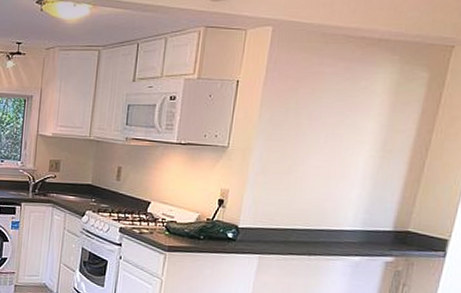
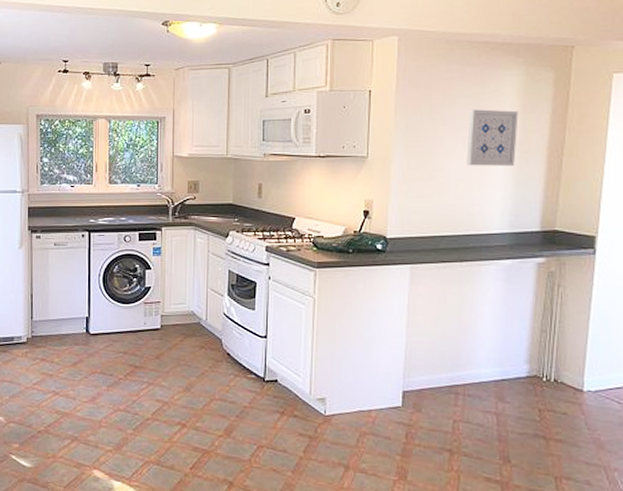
wall art: none [327,105,387,165] -> present [466,109,518,166]

